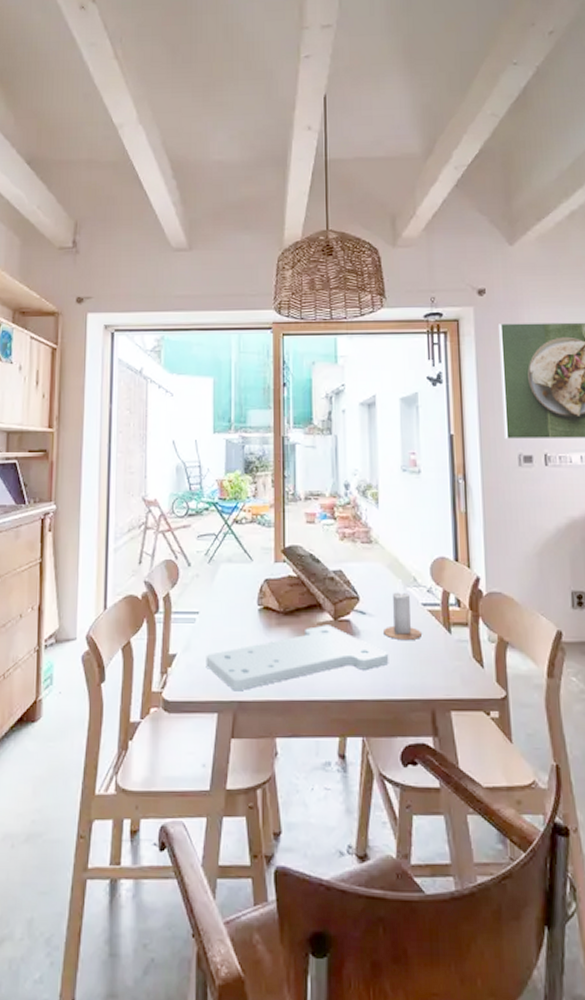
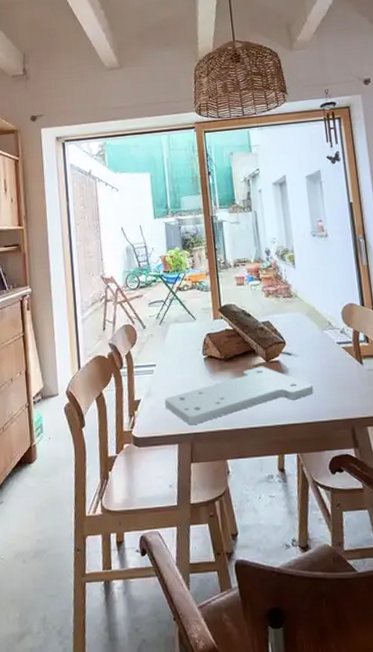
candle: present [384,580,423,641] -> none [307,325,340,374]

